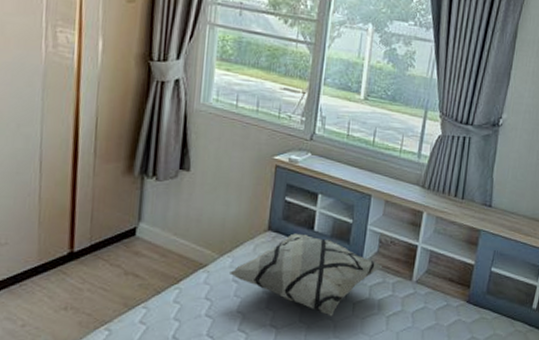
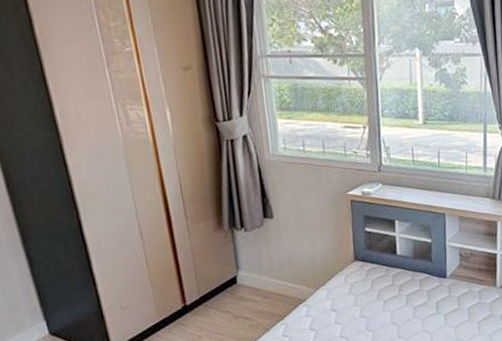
decorative pillow: present [230,233,383,316] -> none [327,259,467,329]

